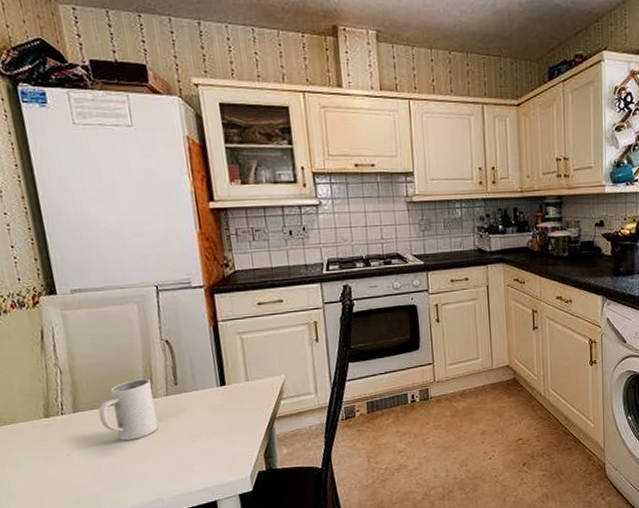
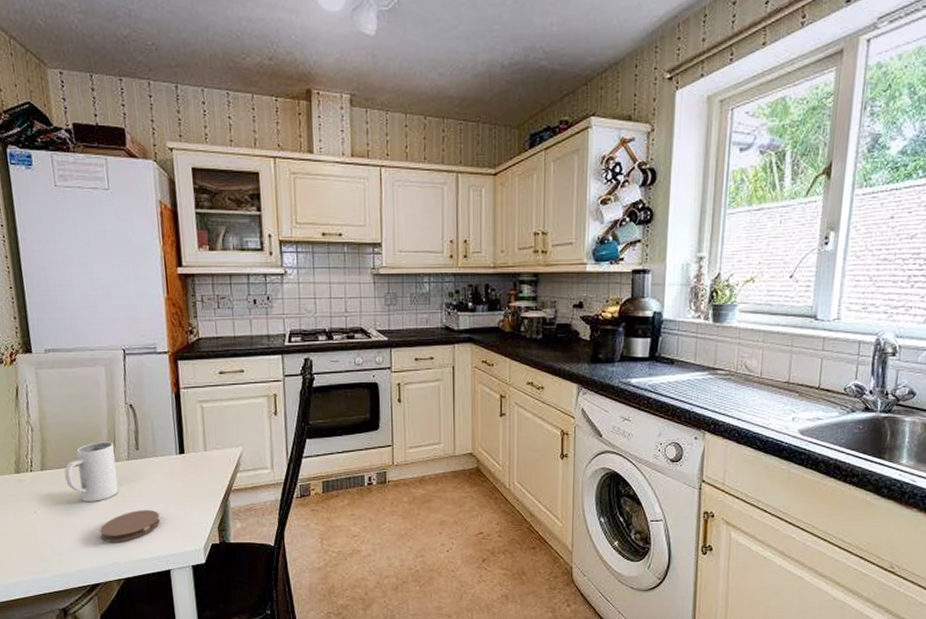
coaster: none [140,443,204,479] -> present [100,510,160,542]

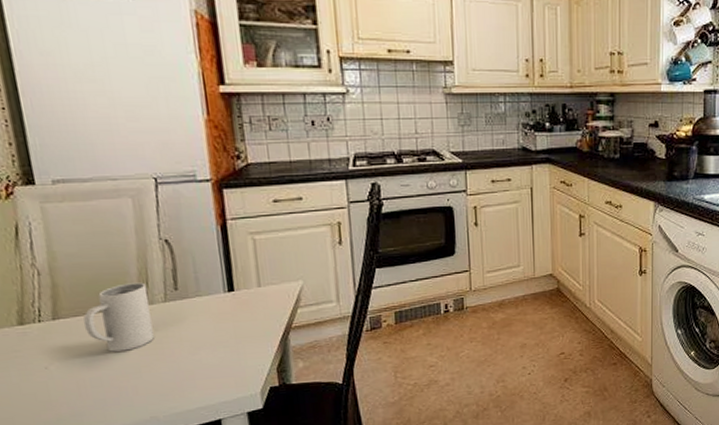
coaster: present [100,510,160,542] -> none [132,355,207,396]

